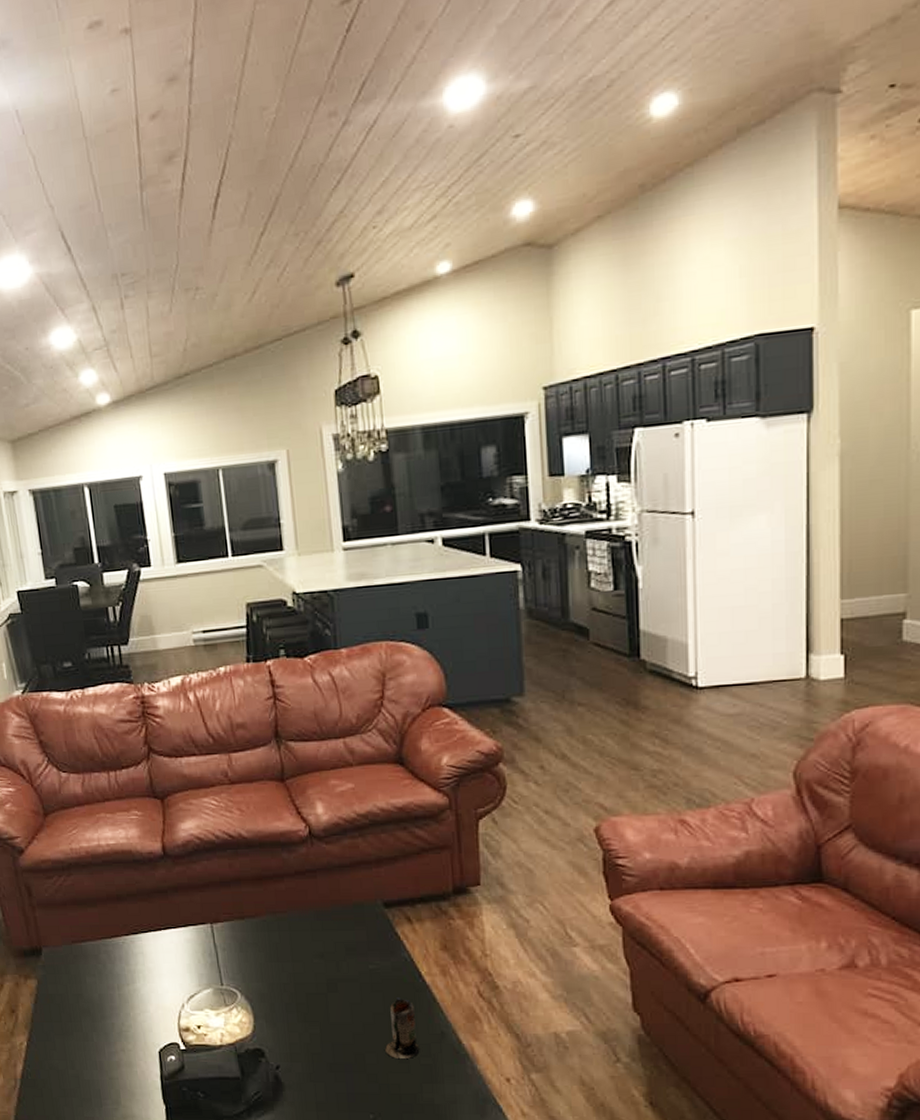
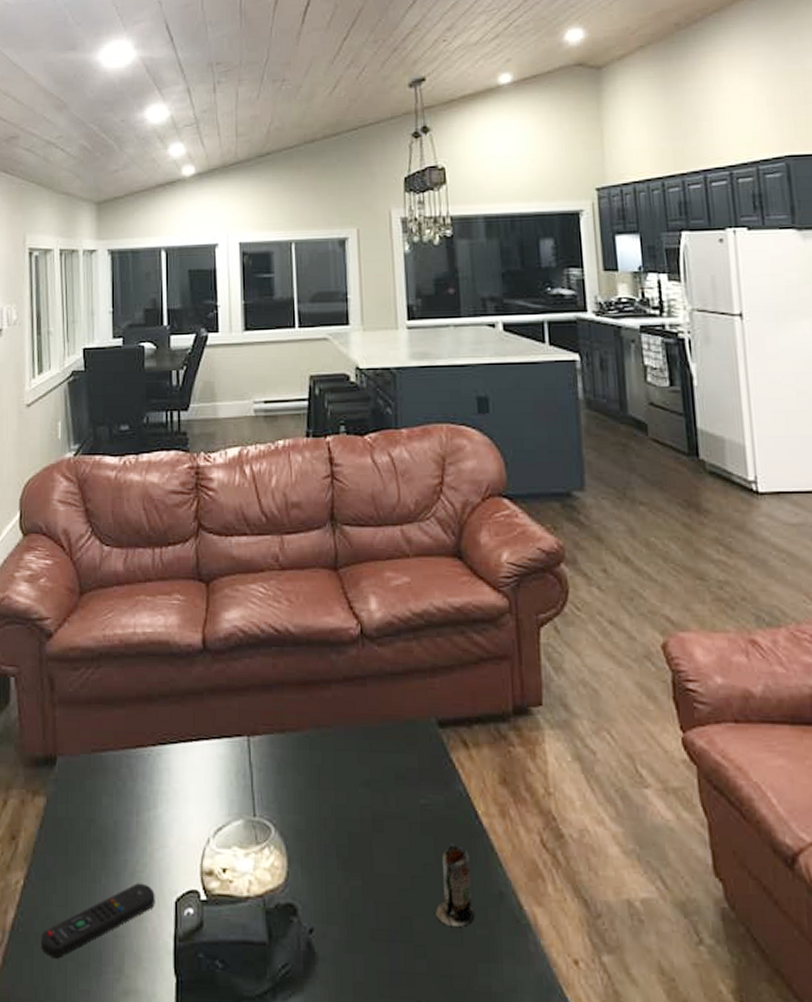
remote control: none [47,1039,142,1097] -> present [41,883,155,959]

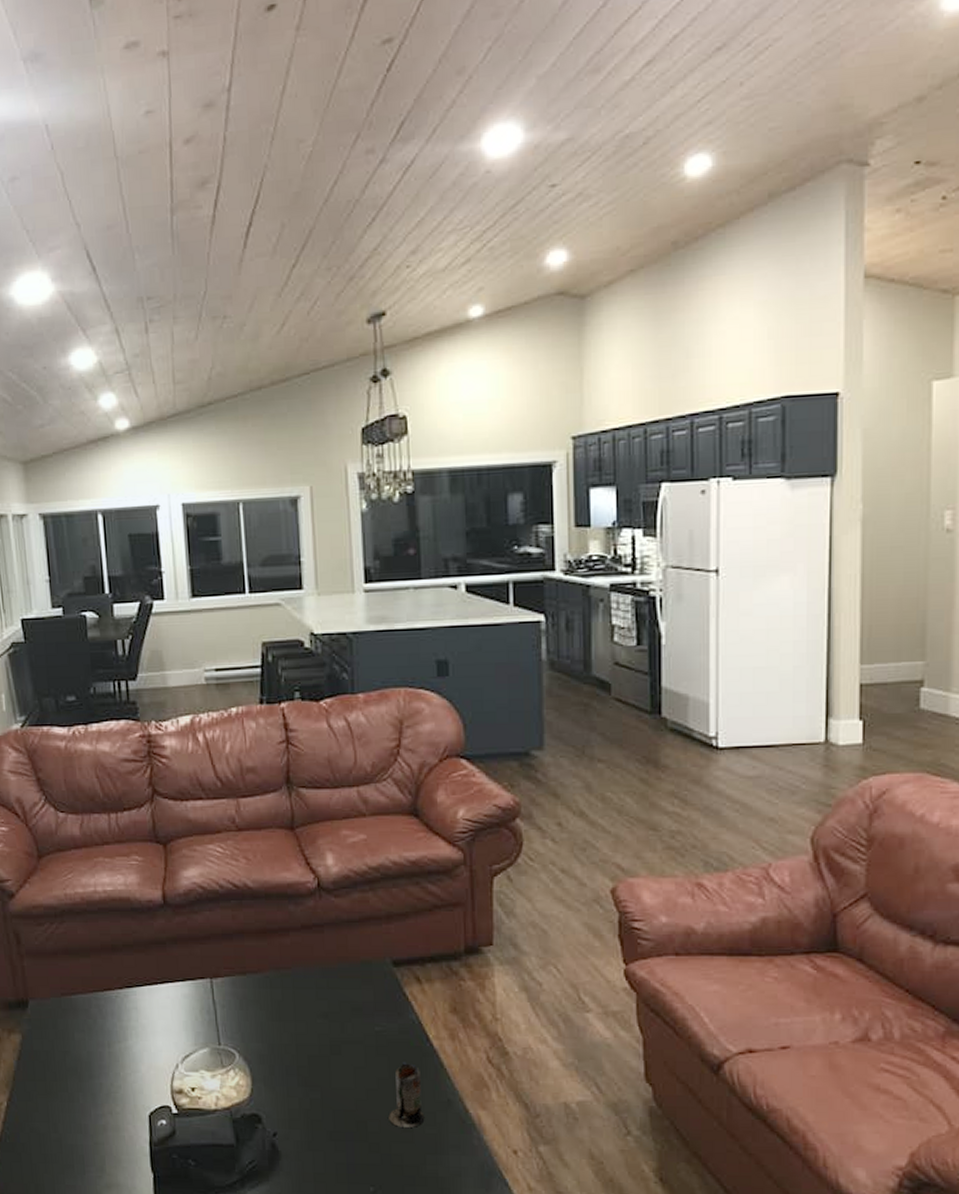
remote control: present [41,883,155,959] -> none [27,1101,130,1162]

